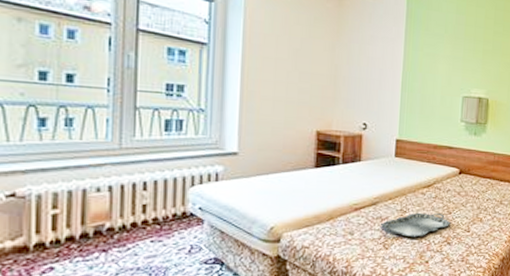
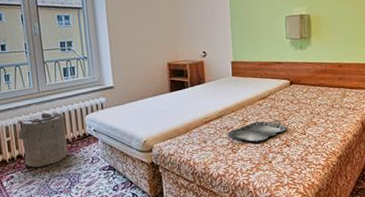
laundry hamper: none [72,177,155,256] -> present [17,111,68,167]

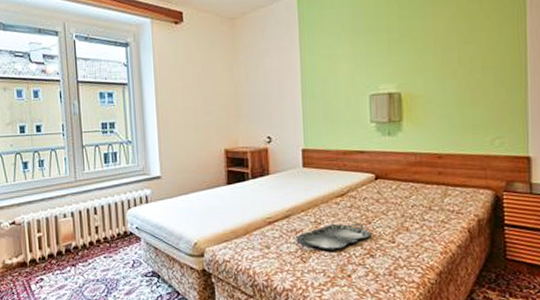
laundry hamper: present [17,111,68,167] -> none [50,203,105,269]

